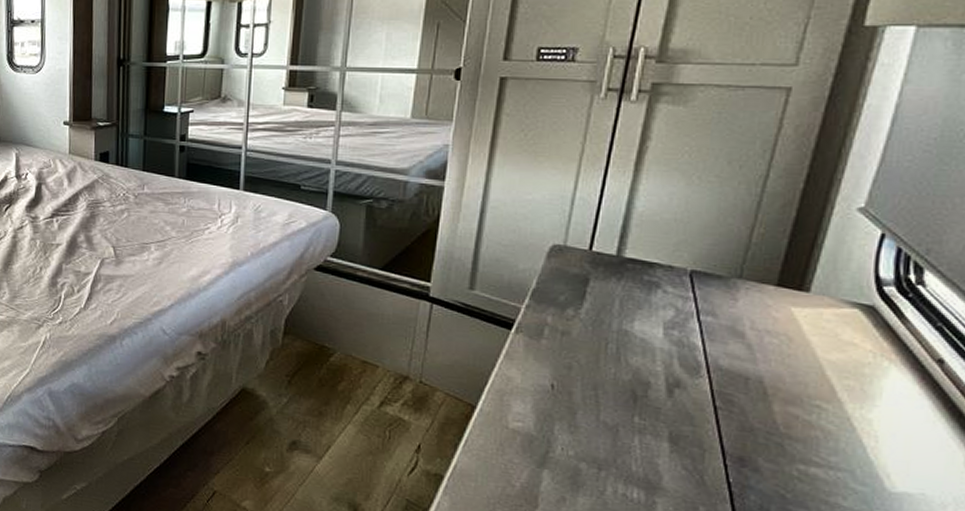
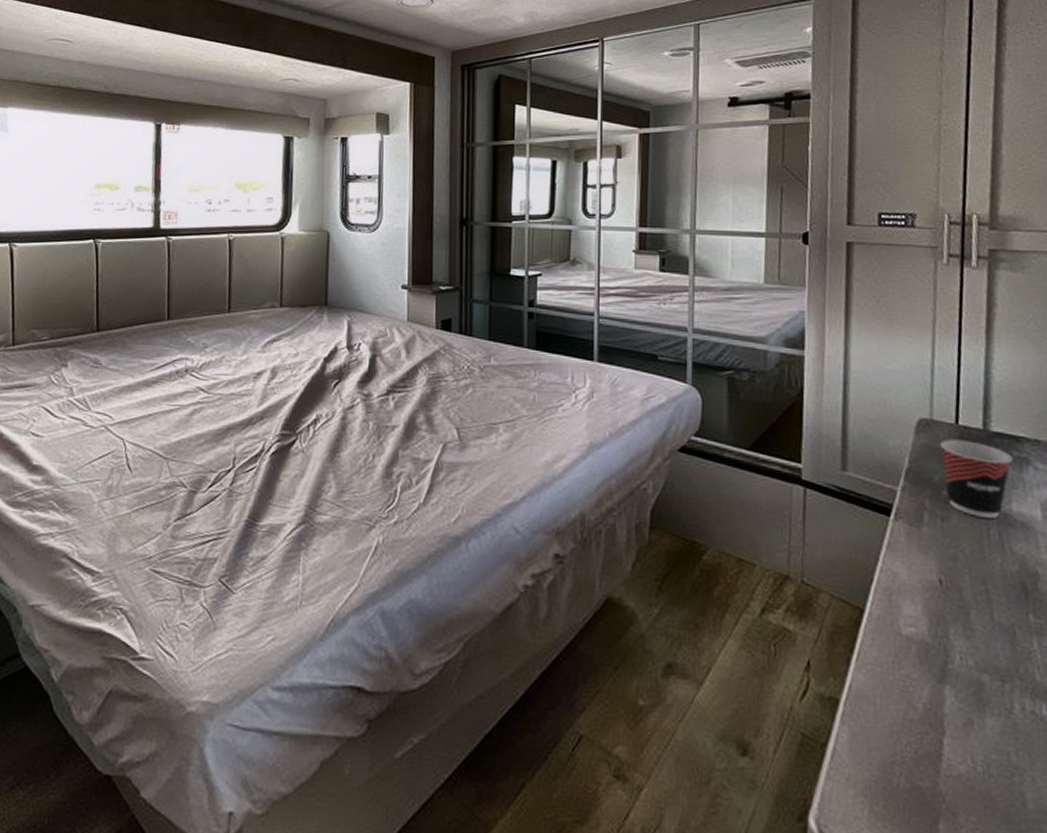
cup: none [569,264,642,334] -> present [939,439,1013,518]

